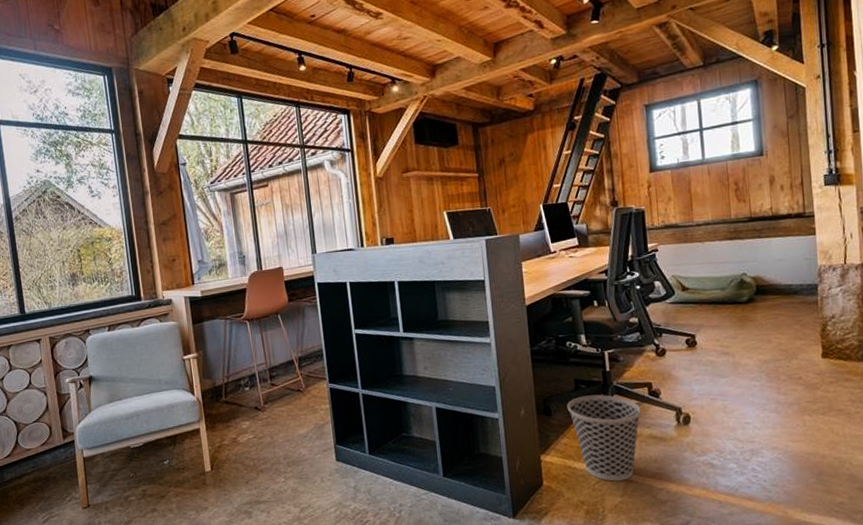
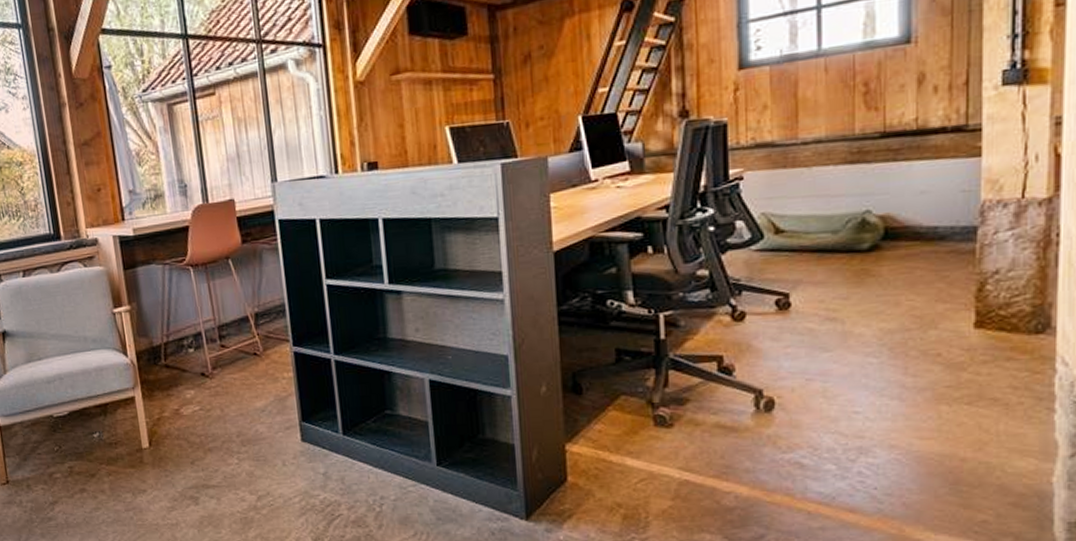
wastebasket: present [567,394,641,482] -> none [604,369,706,481]

